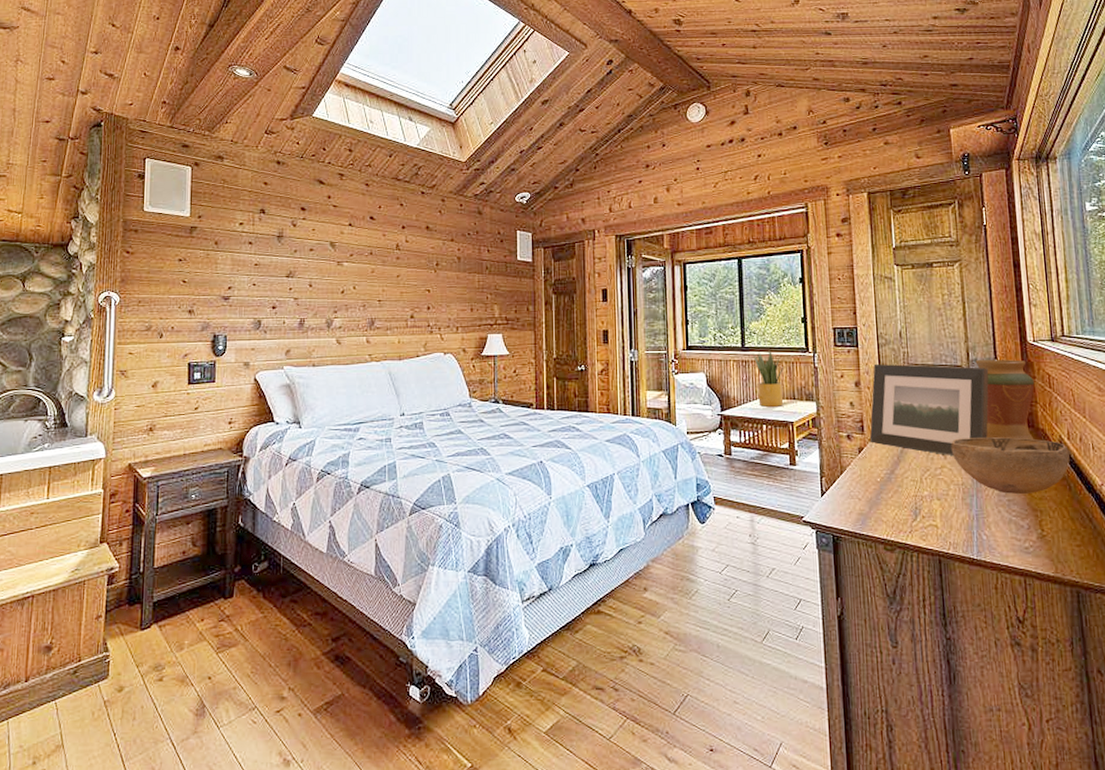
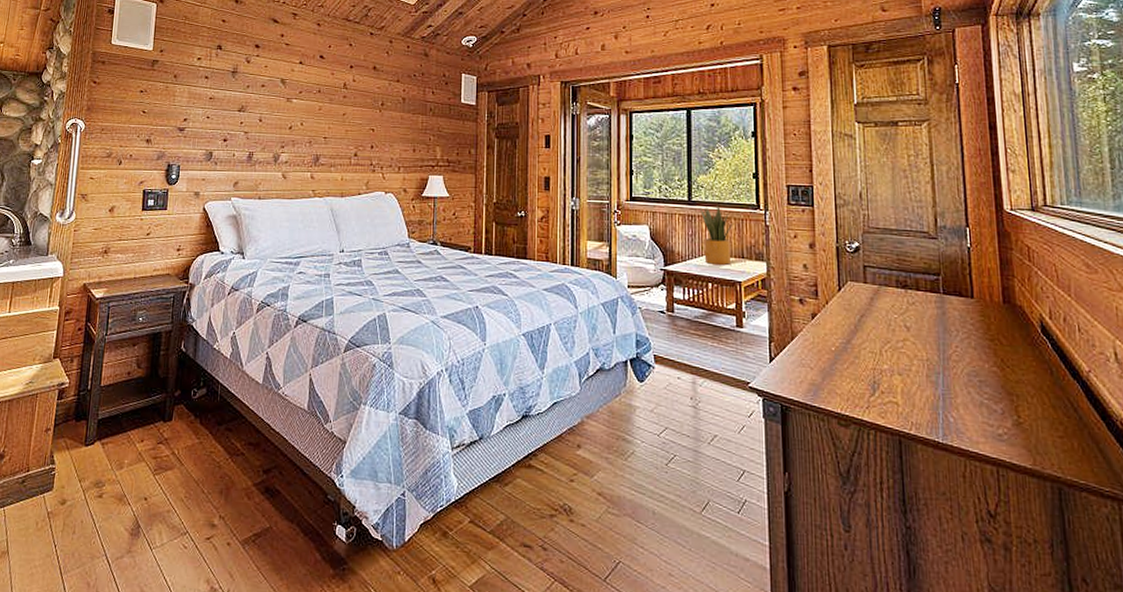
picture frame: present [869,363,989,455] -> none [824,225,960,328]
decorative bowl: present [951,437,1070,494] -> none [915,310,1052,376]
decorative vase: present [975,359,1035,441] -> none [944,227,1012,318]

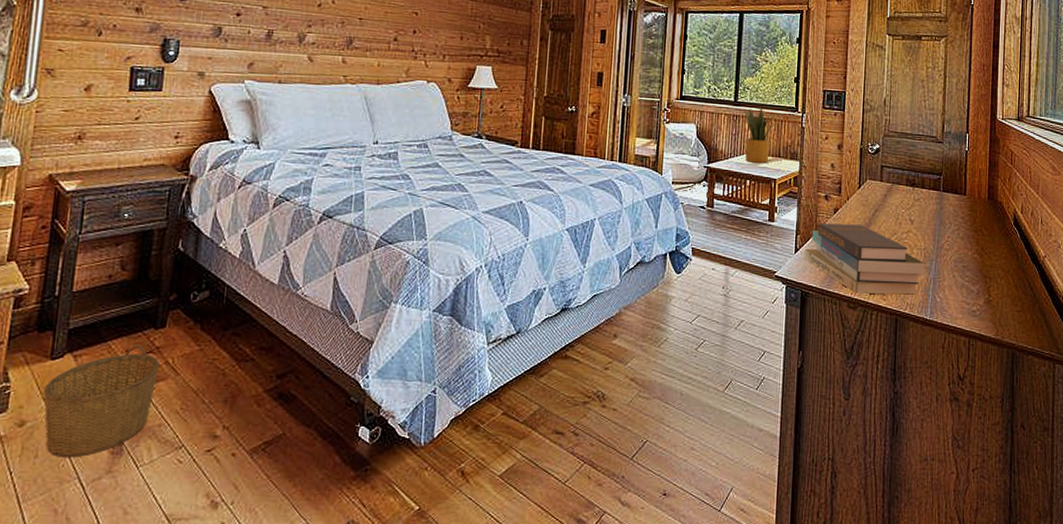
basket: none [79,435,169,536] -> present [43,344,161,457]
books: none [780,329,930,413] -> present [804,223,924,295]

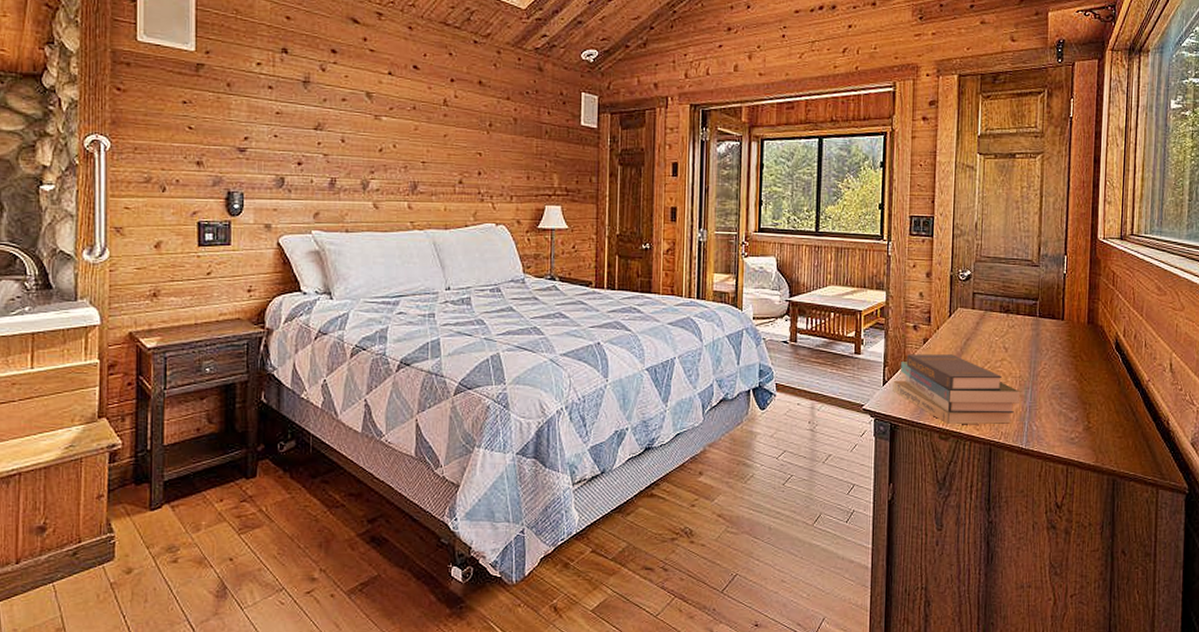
basket: present [43,344,161,457] -> none [146,494,255,601]
planter: present [744,106,773,163] -> none [826,235,858,294]

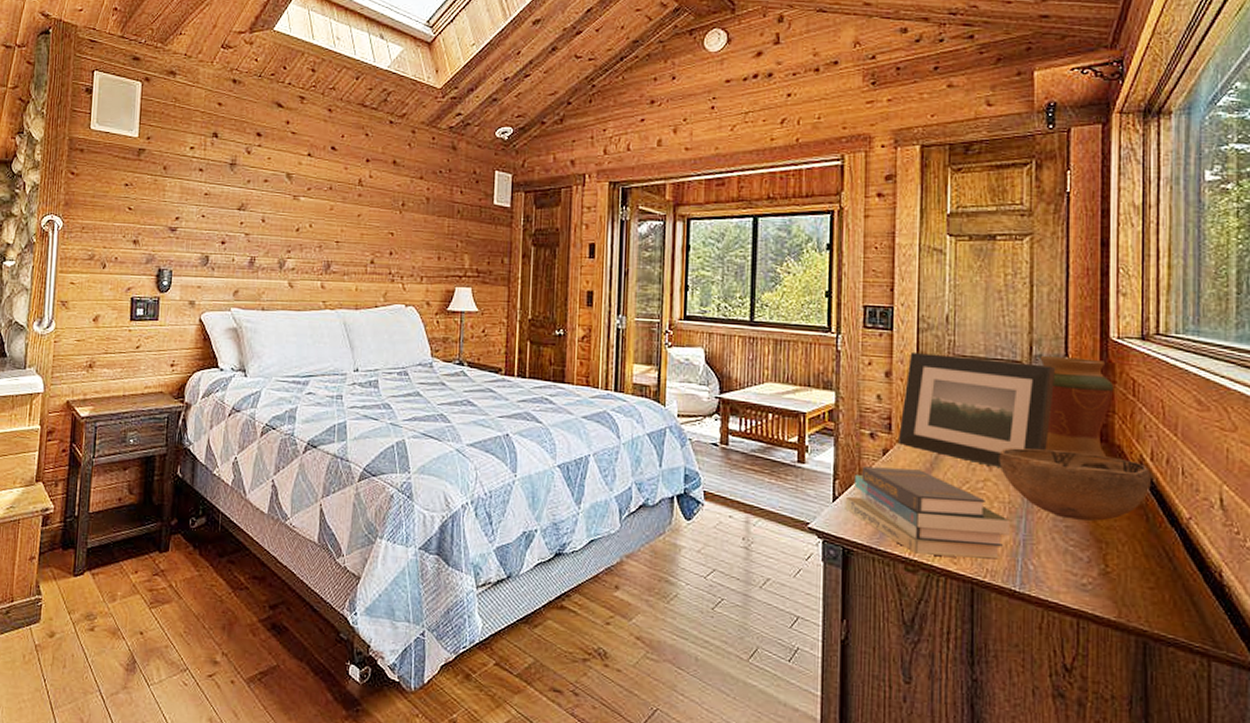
picture frame: none [935,254,1058,349] -> present [897,351,1056,467]
decorative bowl: none [1013,332,1123,387] -> present [999,447,1151,521]
decorative vase: none [1046,255,1100,337] -> present [1040,356,1114,458]

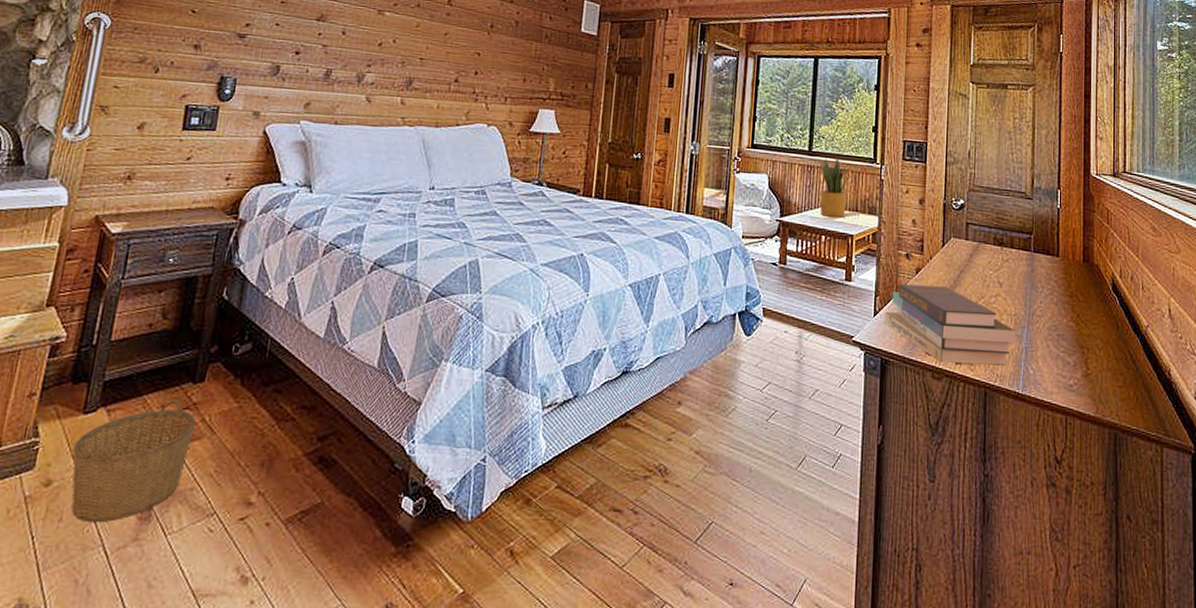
basket: none [68,566,166,671] -> present [71,399,197,522]
planter: none [762,325,800,394] -> present [819,156,850,218]
picture frame: present [897,351,1056,467] -> none [928,182,1051,284]
decorative bowl: present [999,447,1151,521] -> none [1007,267,1120,330]
decorative vase: present [1040,356,1114,458] -> none [1039,188,1094,276]

